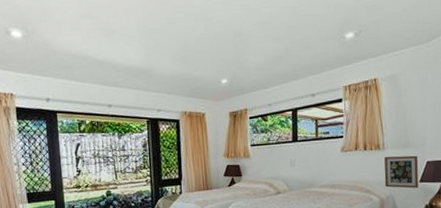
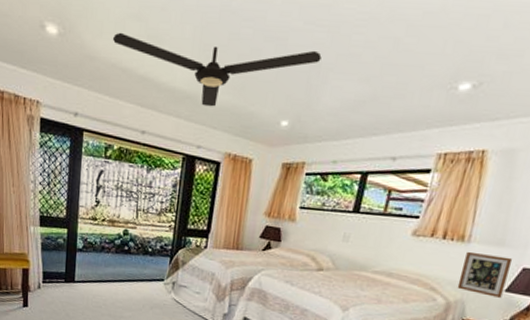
ceiling fan: none [70,23,242,77] -> present [112,32,322,107]

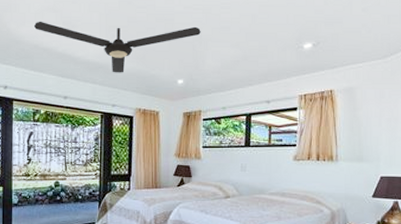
picture frame: present [457,251,513,298] -> none [336,168,372,203]

